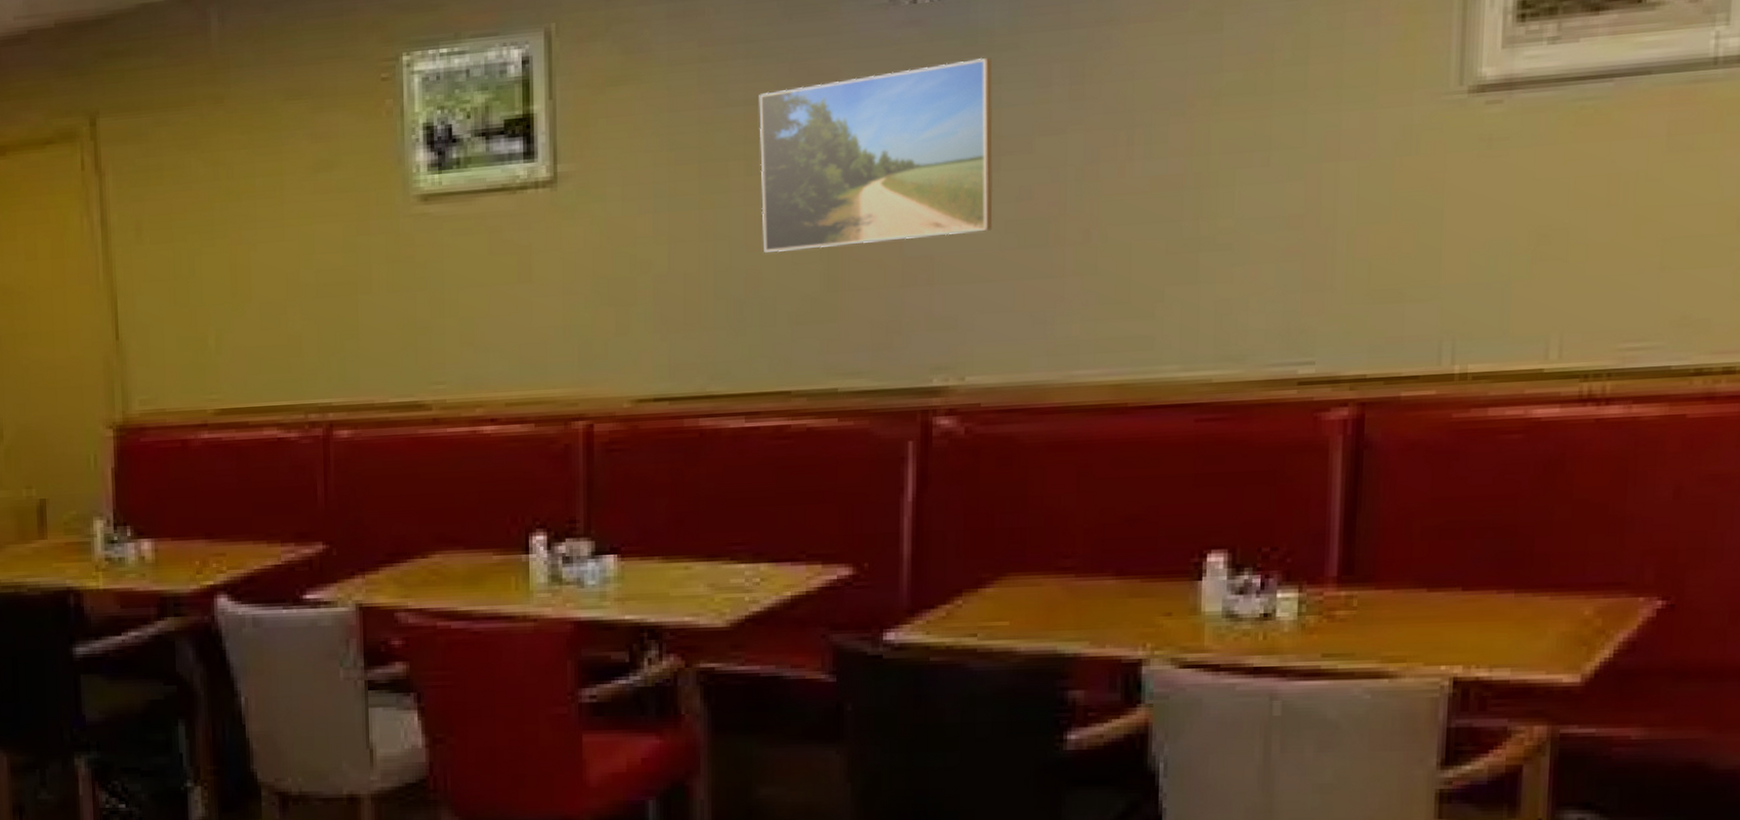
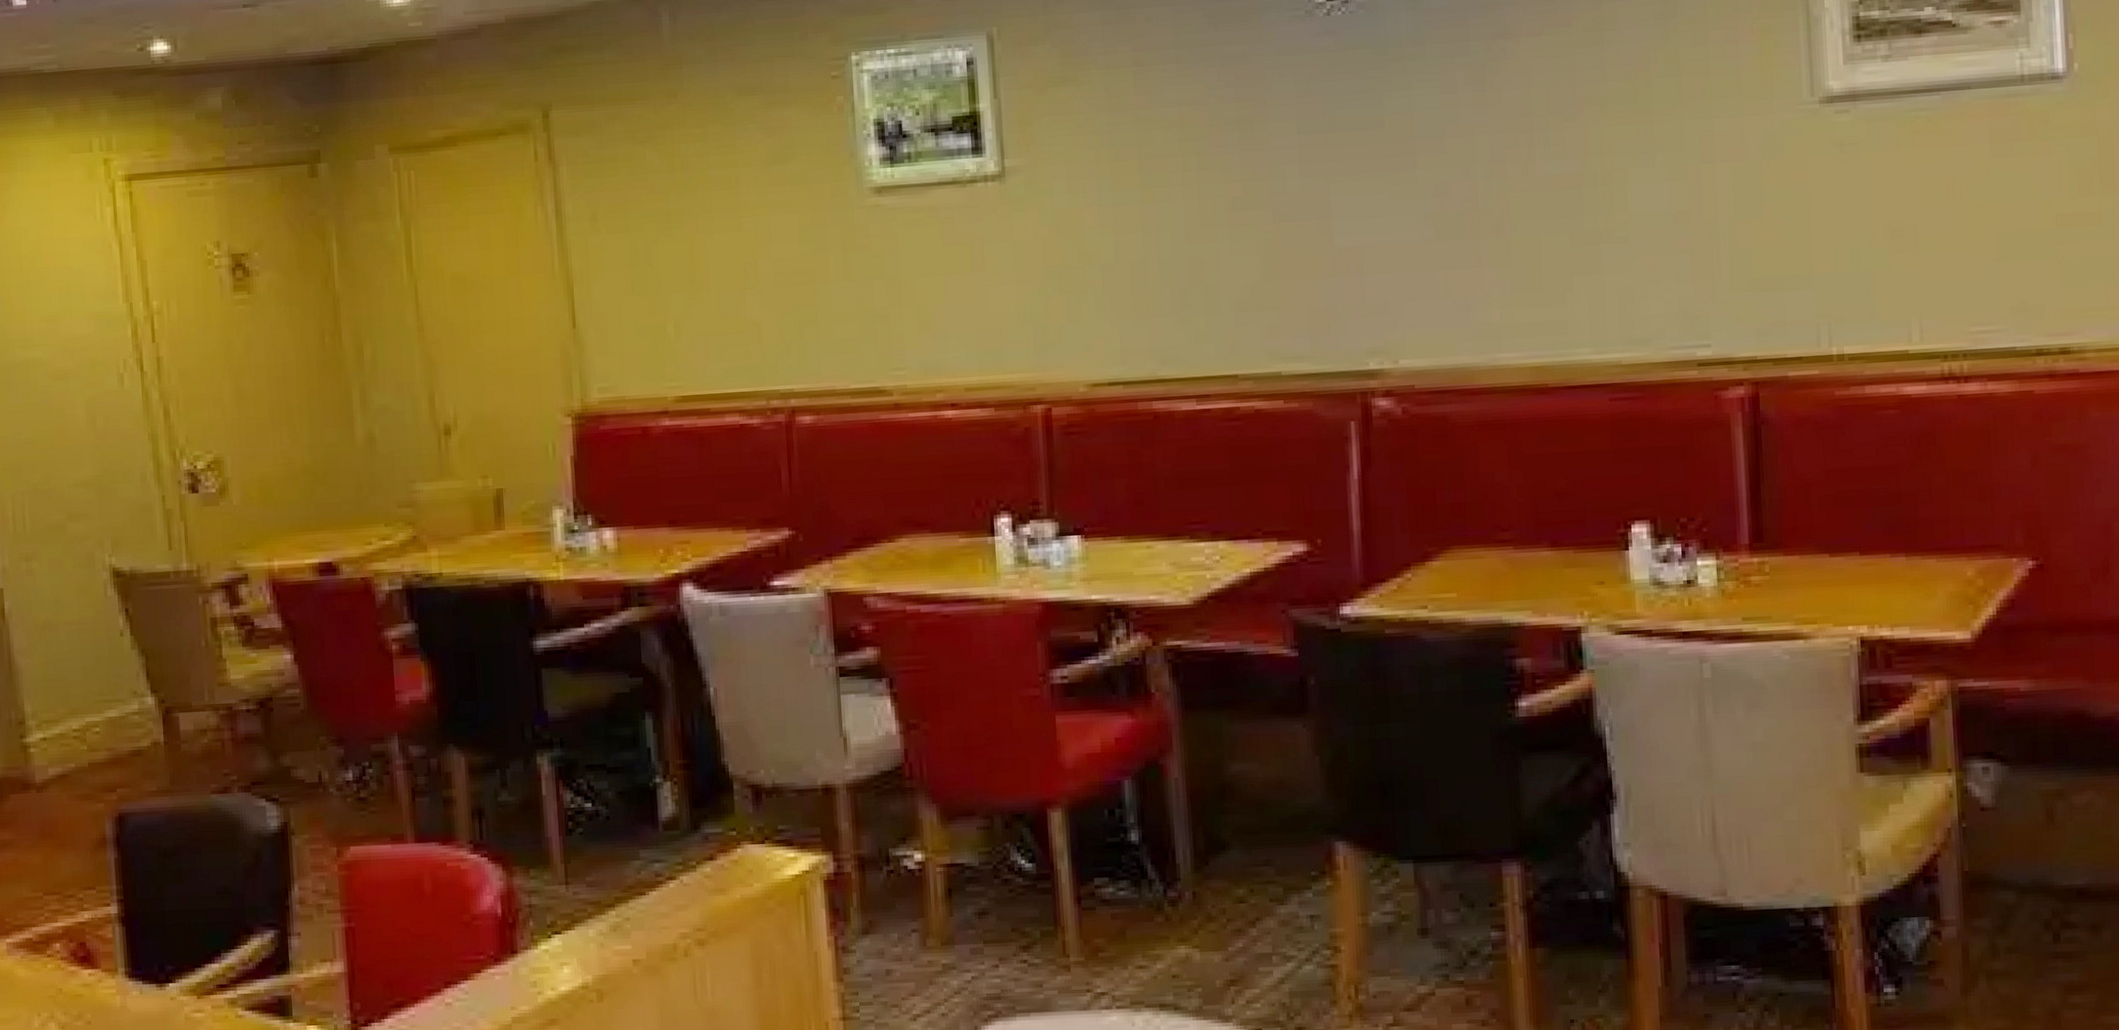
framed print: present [759,57,993,253] -> none [1191,65,1414,244]

